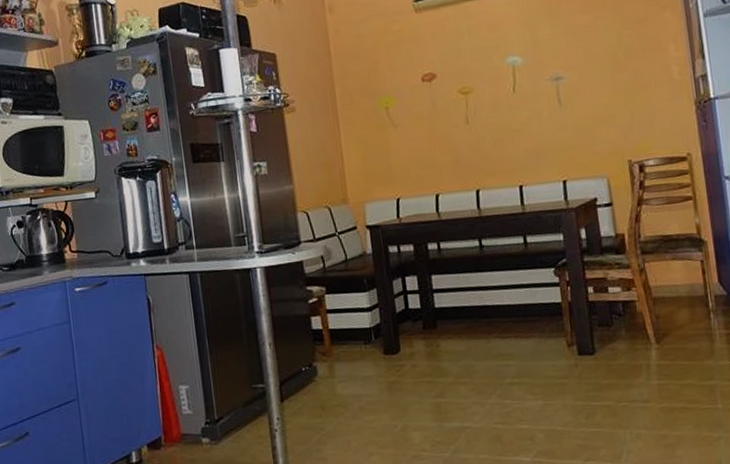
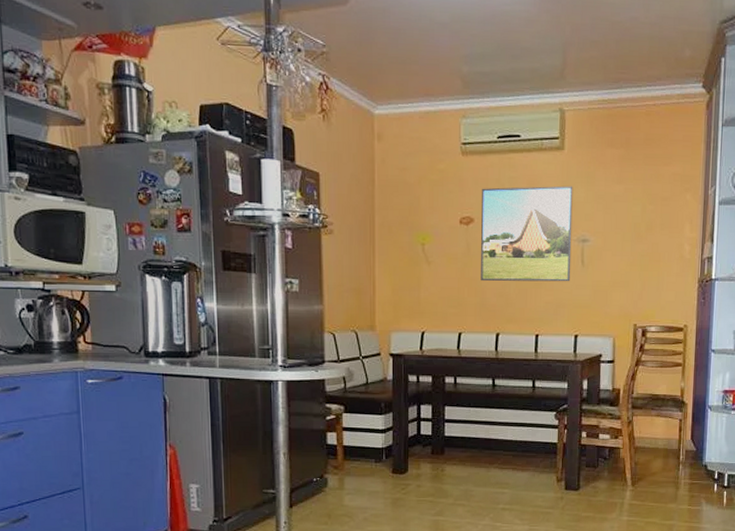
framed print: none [440,24,549,137] -> present [481,185,573,282]

